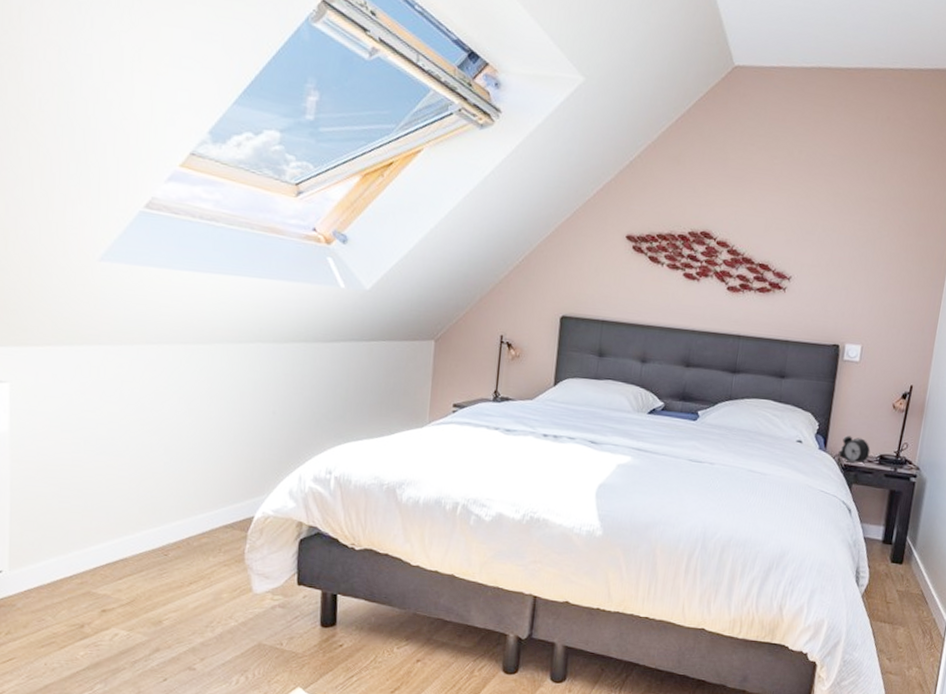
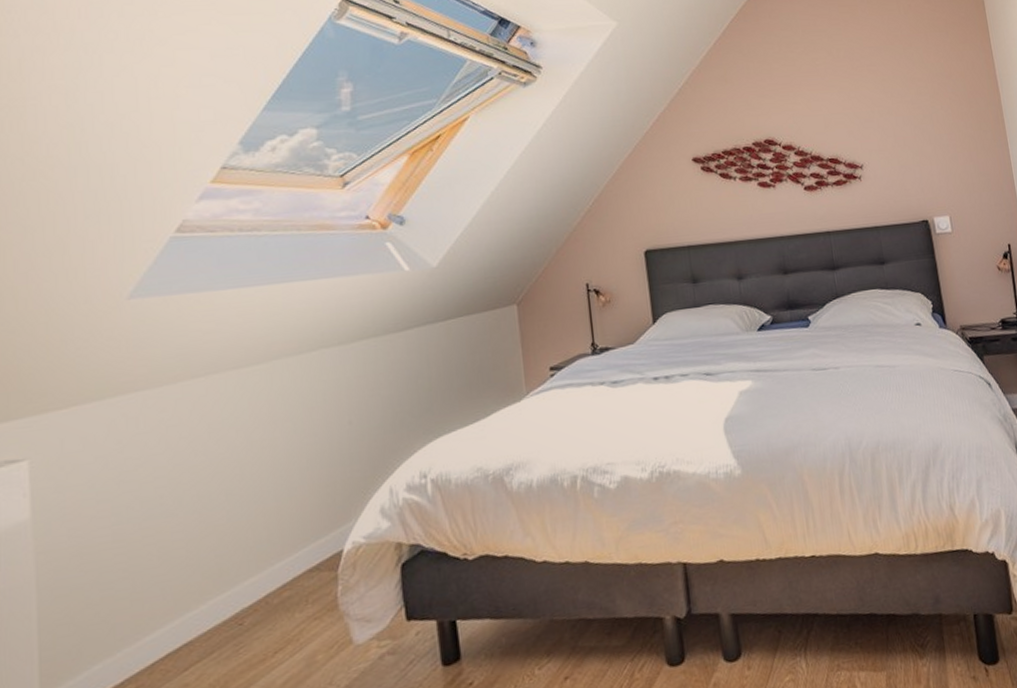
alarm clock: present [839,435,871,464] -> none [959,307,991,335]

